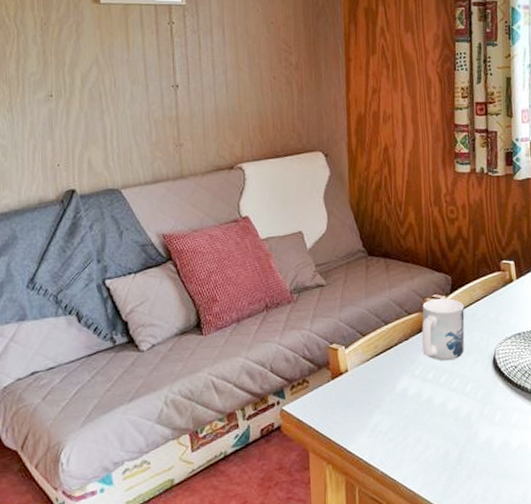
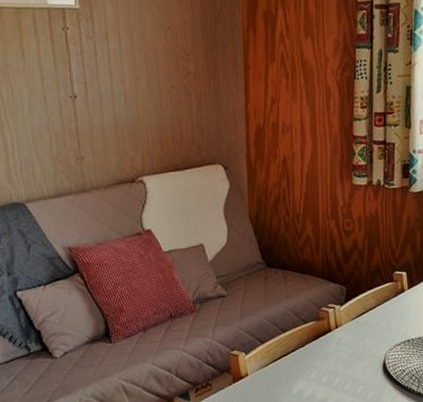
mug: present [422,298,465,361] -> none [317,307,358,366]

